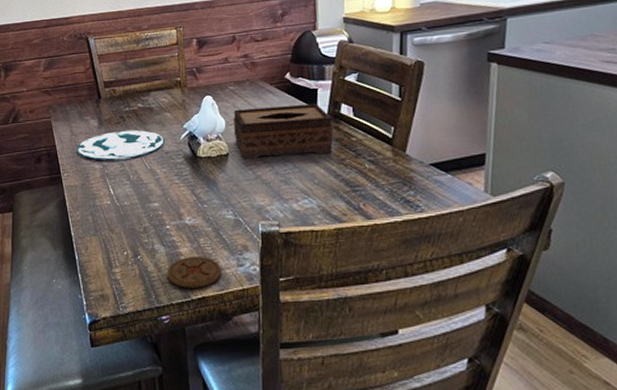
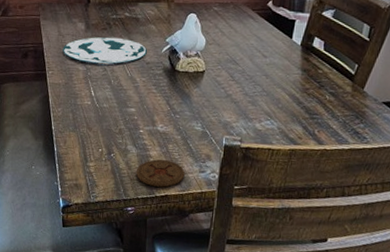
tissue box: present [233,103,334,159] -> none [212,30,304,82]

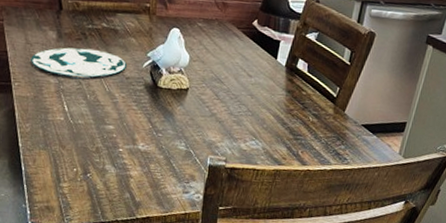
coaster: present [136,159,185,187] -> none [115,179,168,209]

